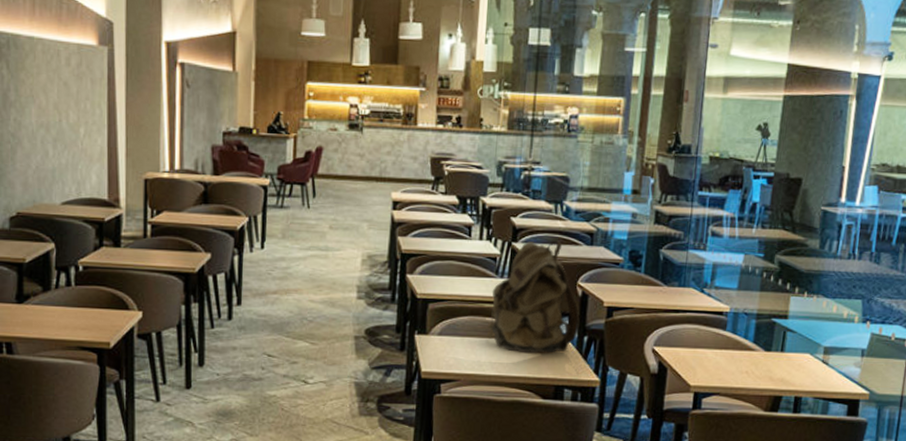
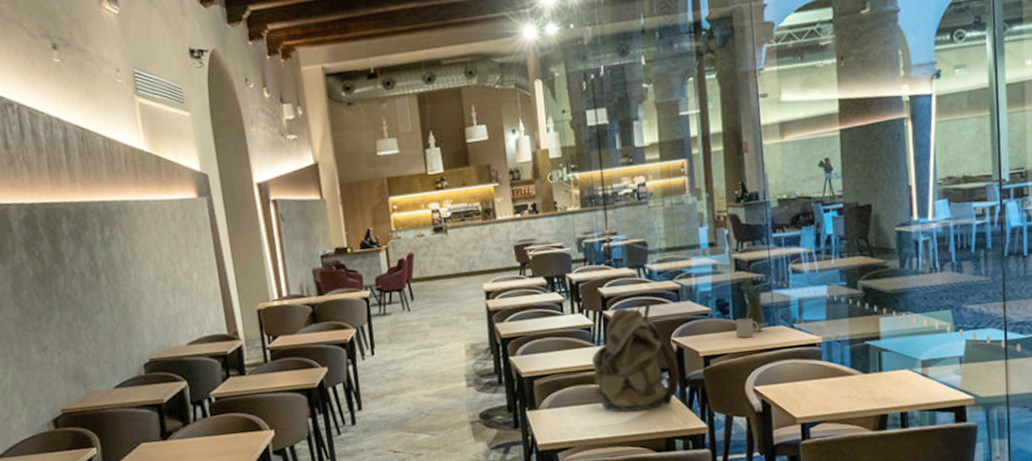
mug: none [644,274,669,295] -> present [735,318,759,339]
vase: none [656,233,682,291] -> present [739,278,765,332]

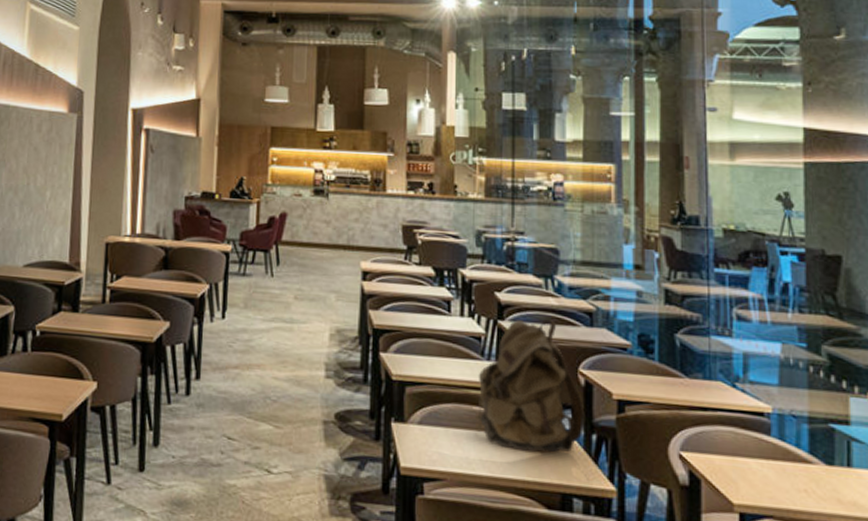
mug: present [735,318,759,339] -> none [660,362,691,389]
vase: present [739,278,765,332] -> none [669,314,701,384]

